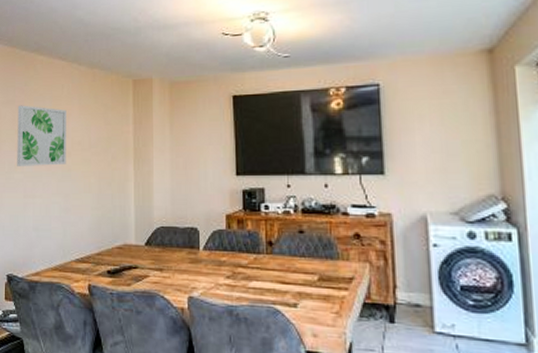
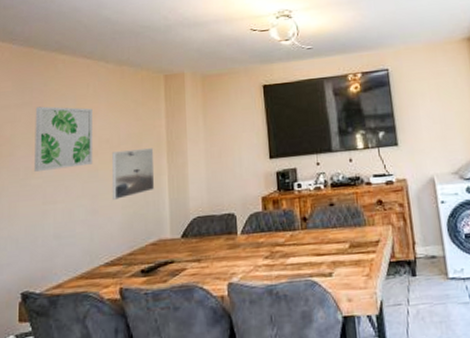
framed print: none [83,153,122,201] -> present [112,148,155,200]

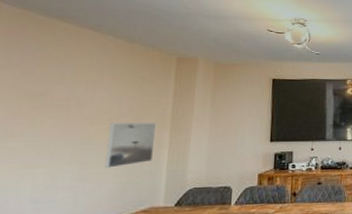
wall art: present [34,106,93,172] -> none [14,70,94,135]

